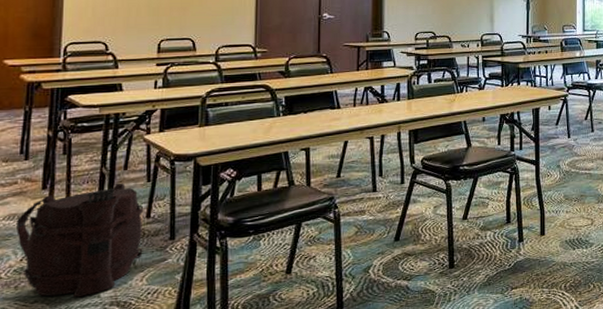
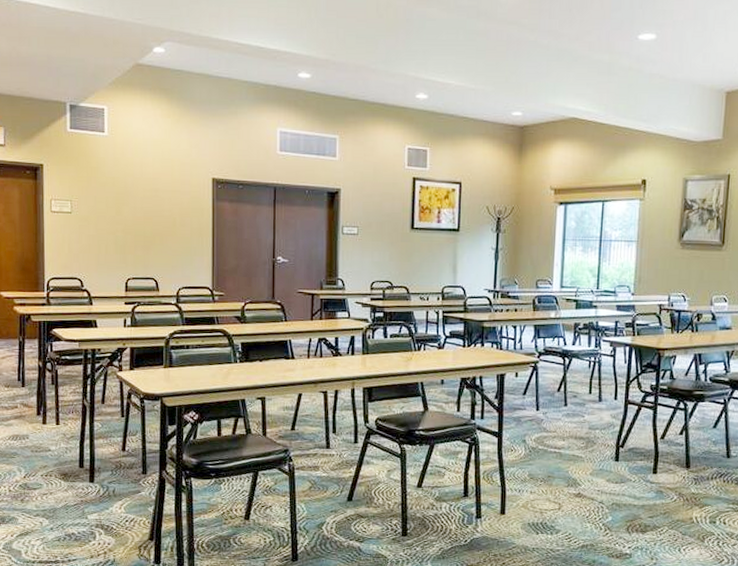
backpack: present [17,183,144,298] -> none [19,415,120,517]

